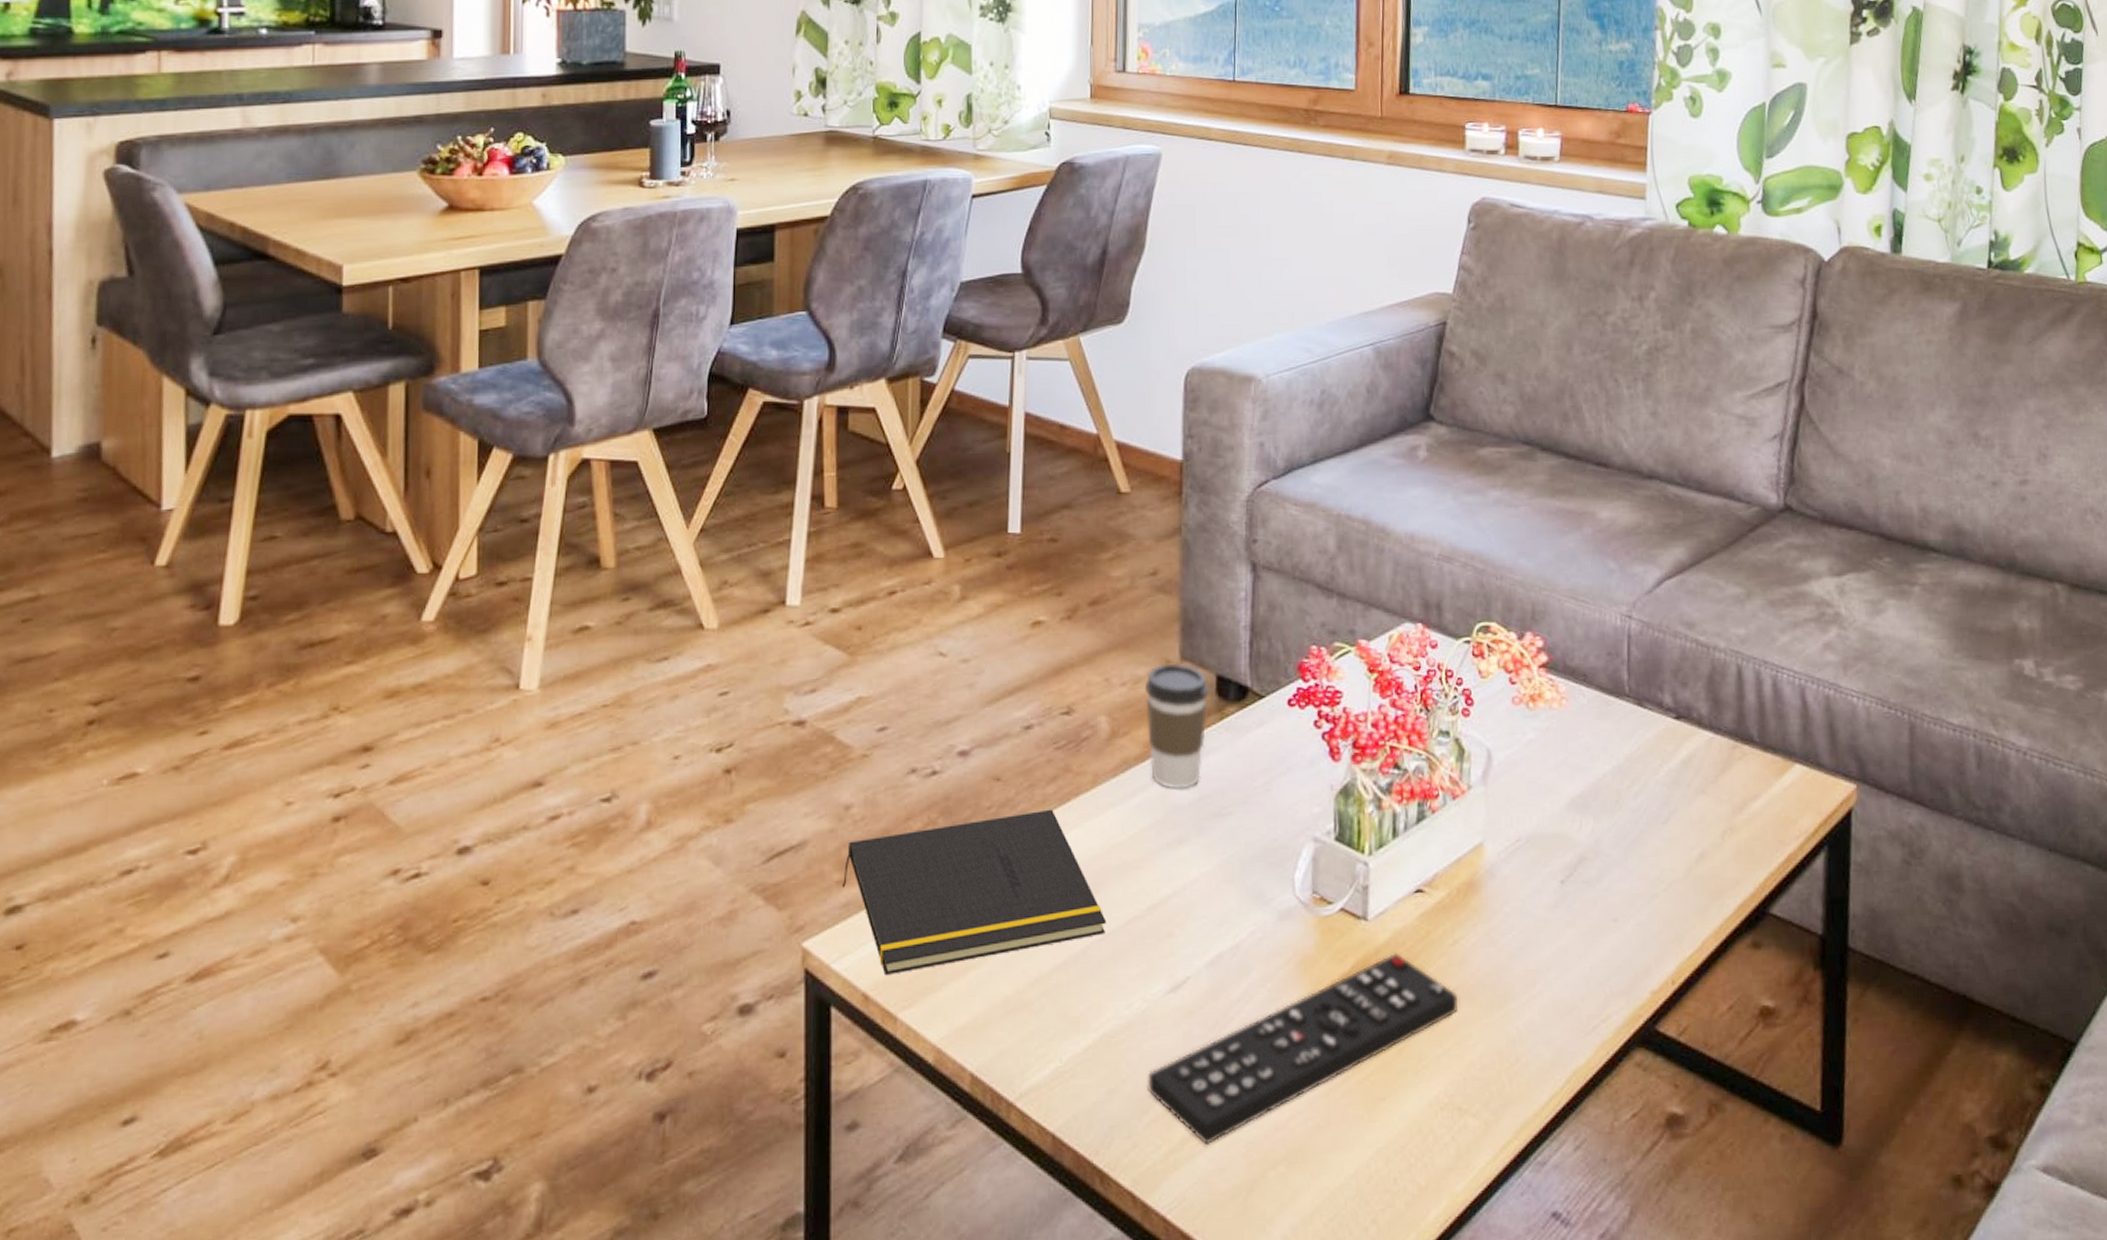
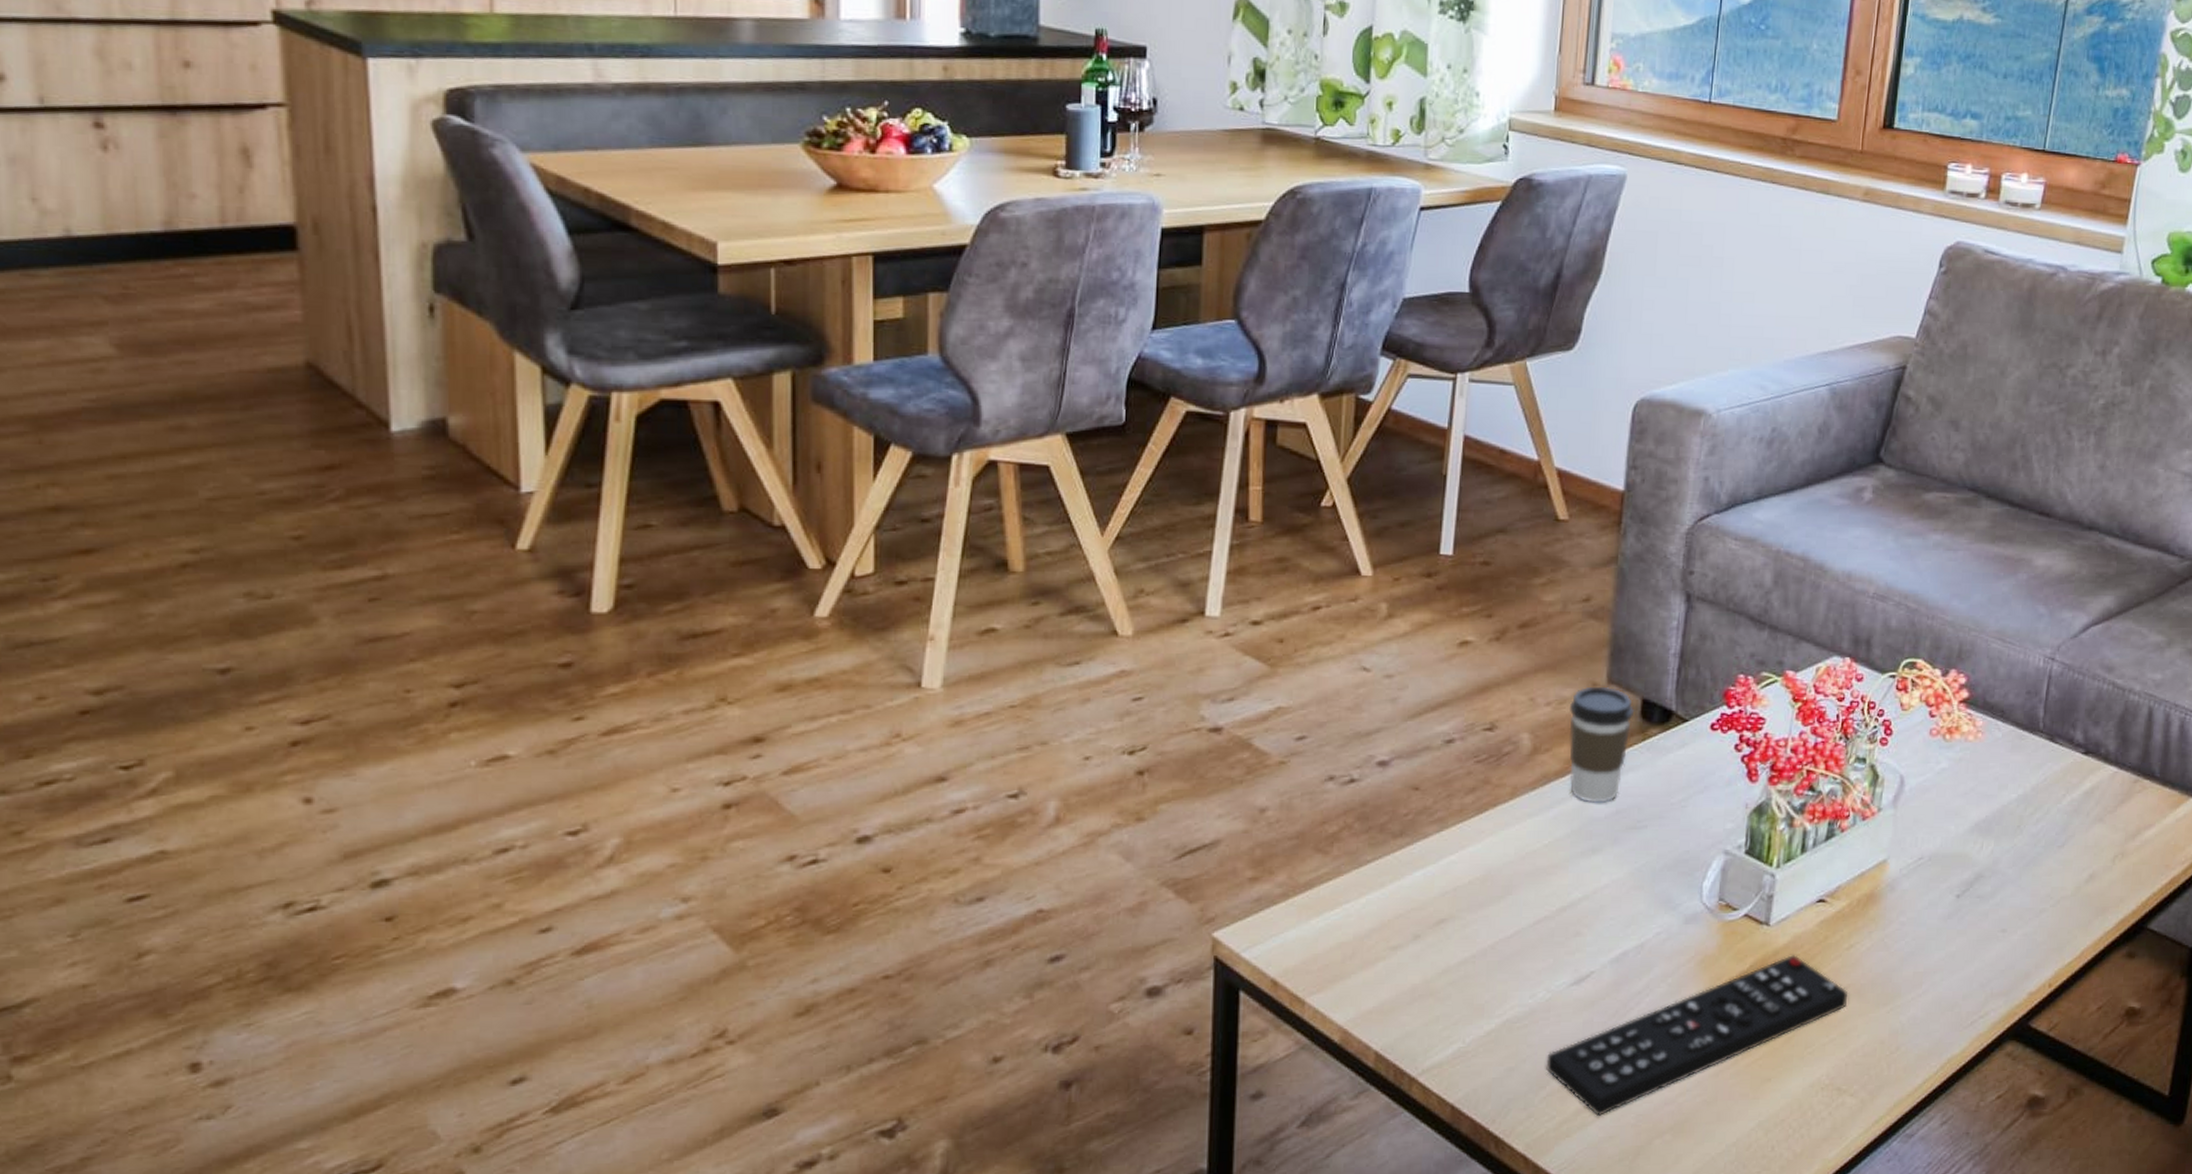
notepad: present [842,809,1107,975] -> none [1254,818,1516,963]

